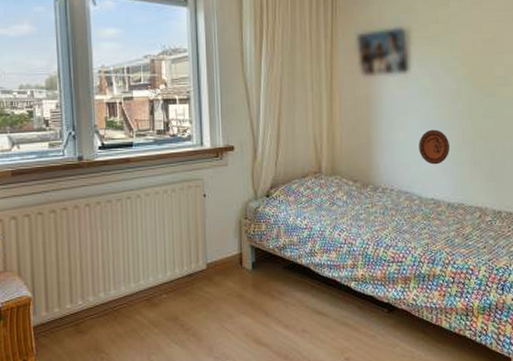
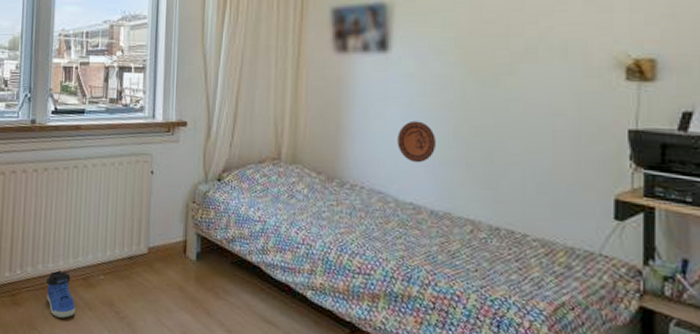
sneaker: none [109,296,141,338] -> present [46,270,75,318]

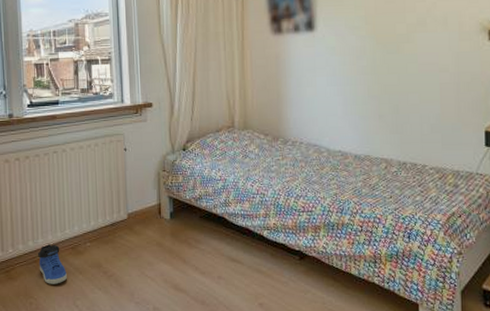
decorative plate: present [397,120,436,163] -> none [326,85,355,119]

